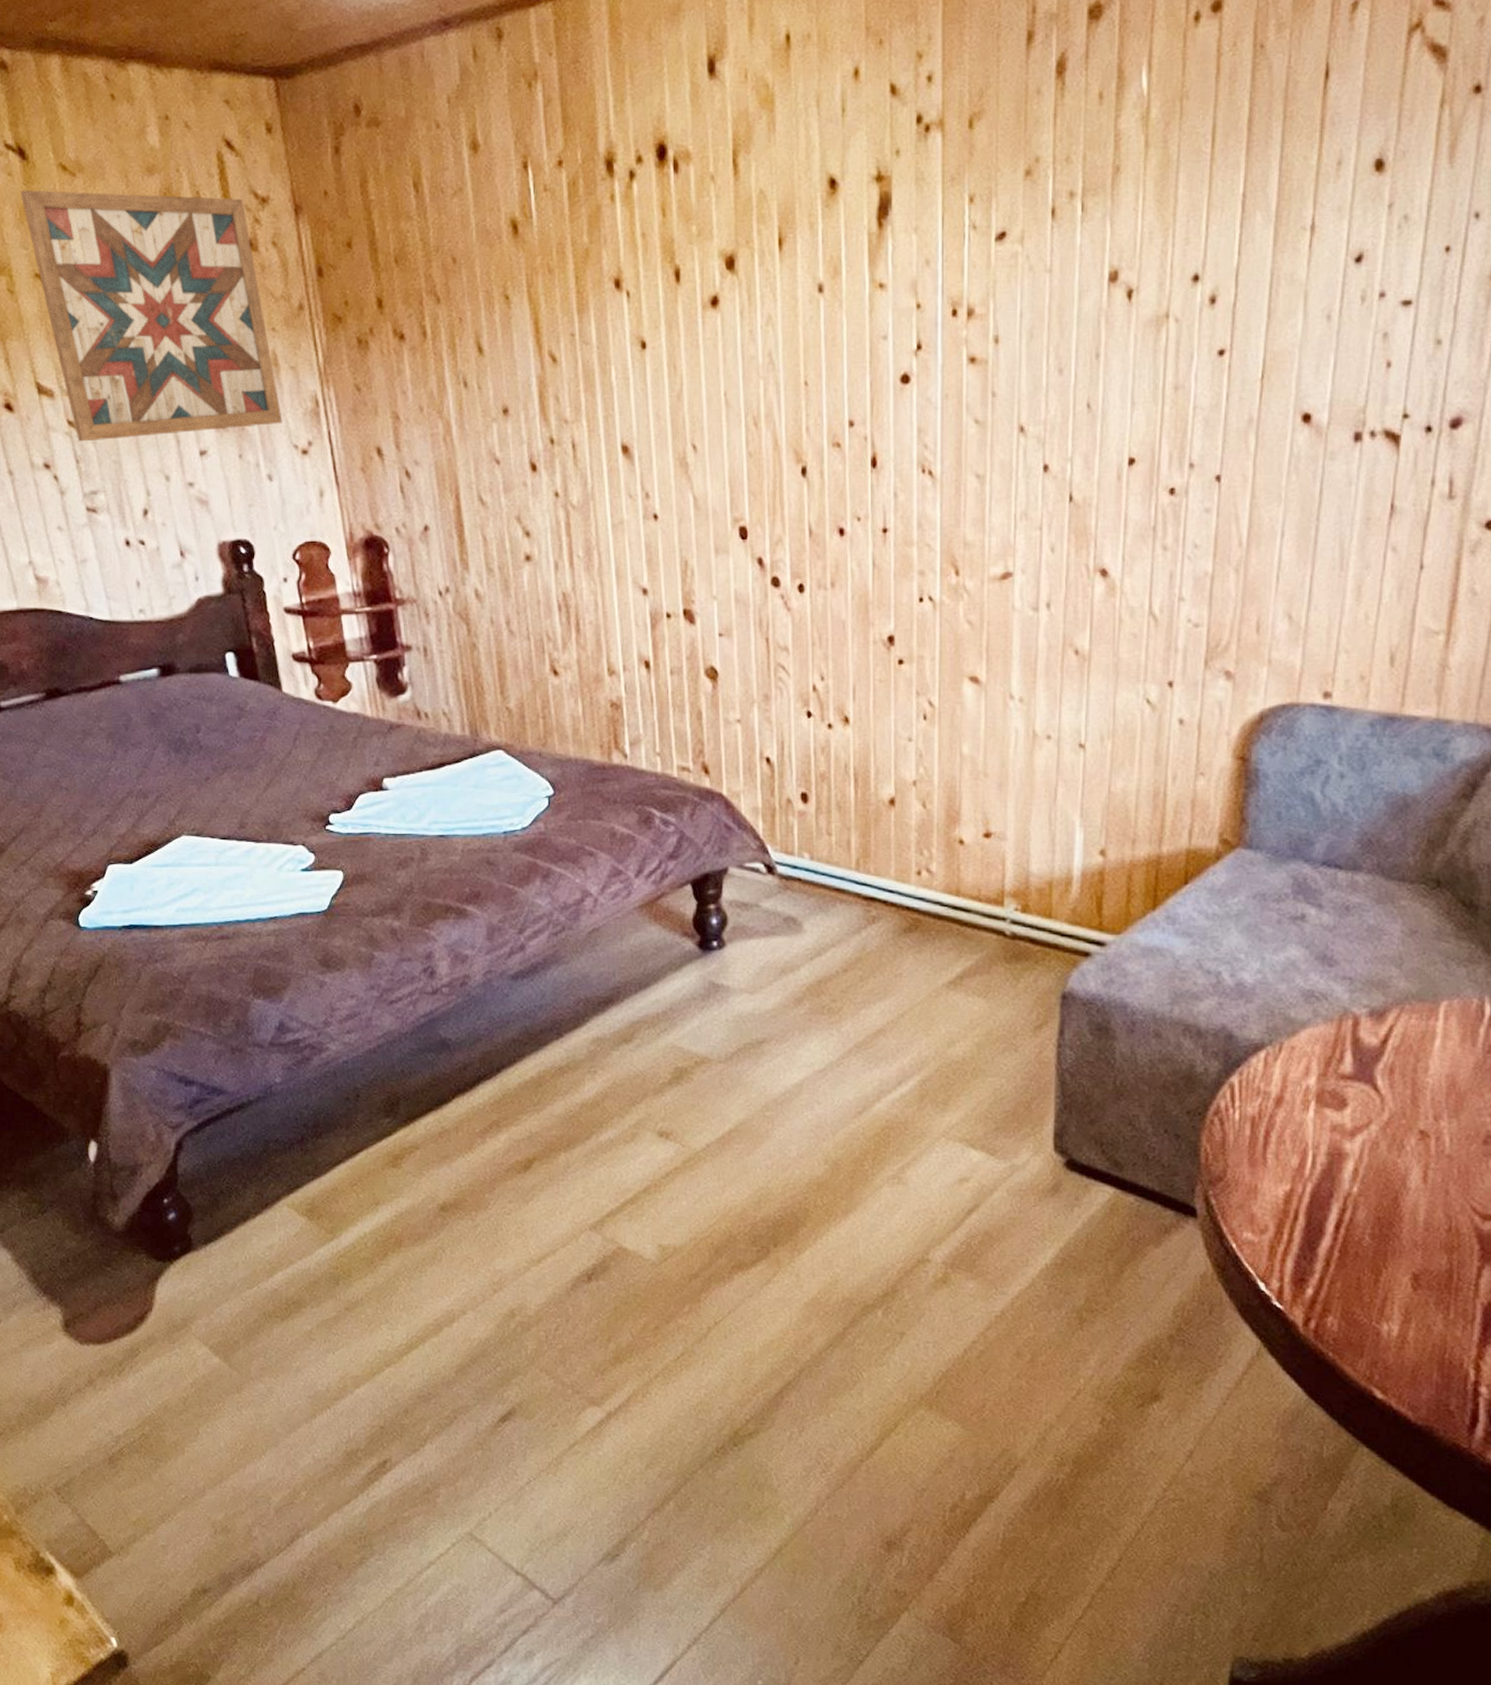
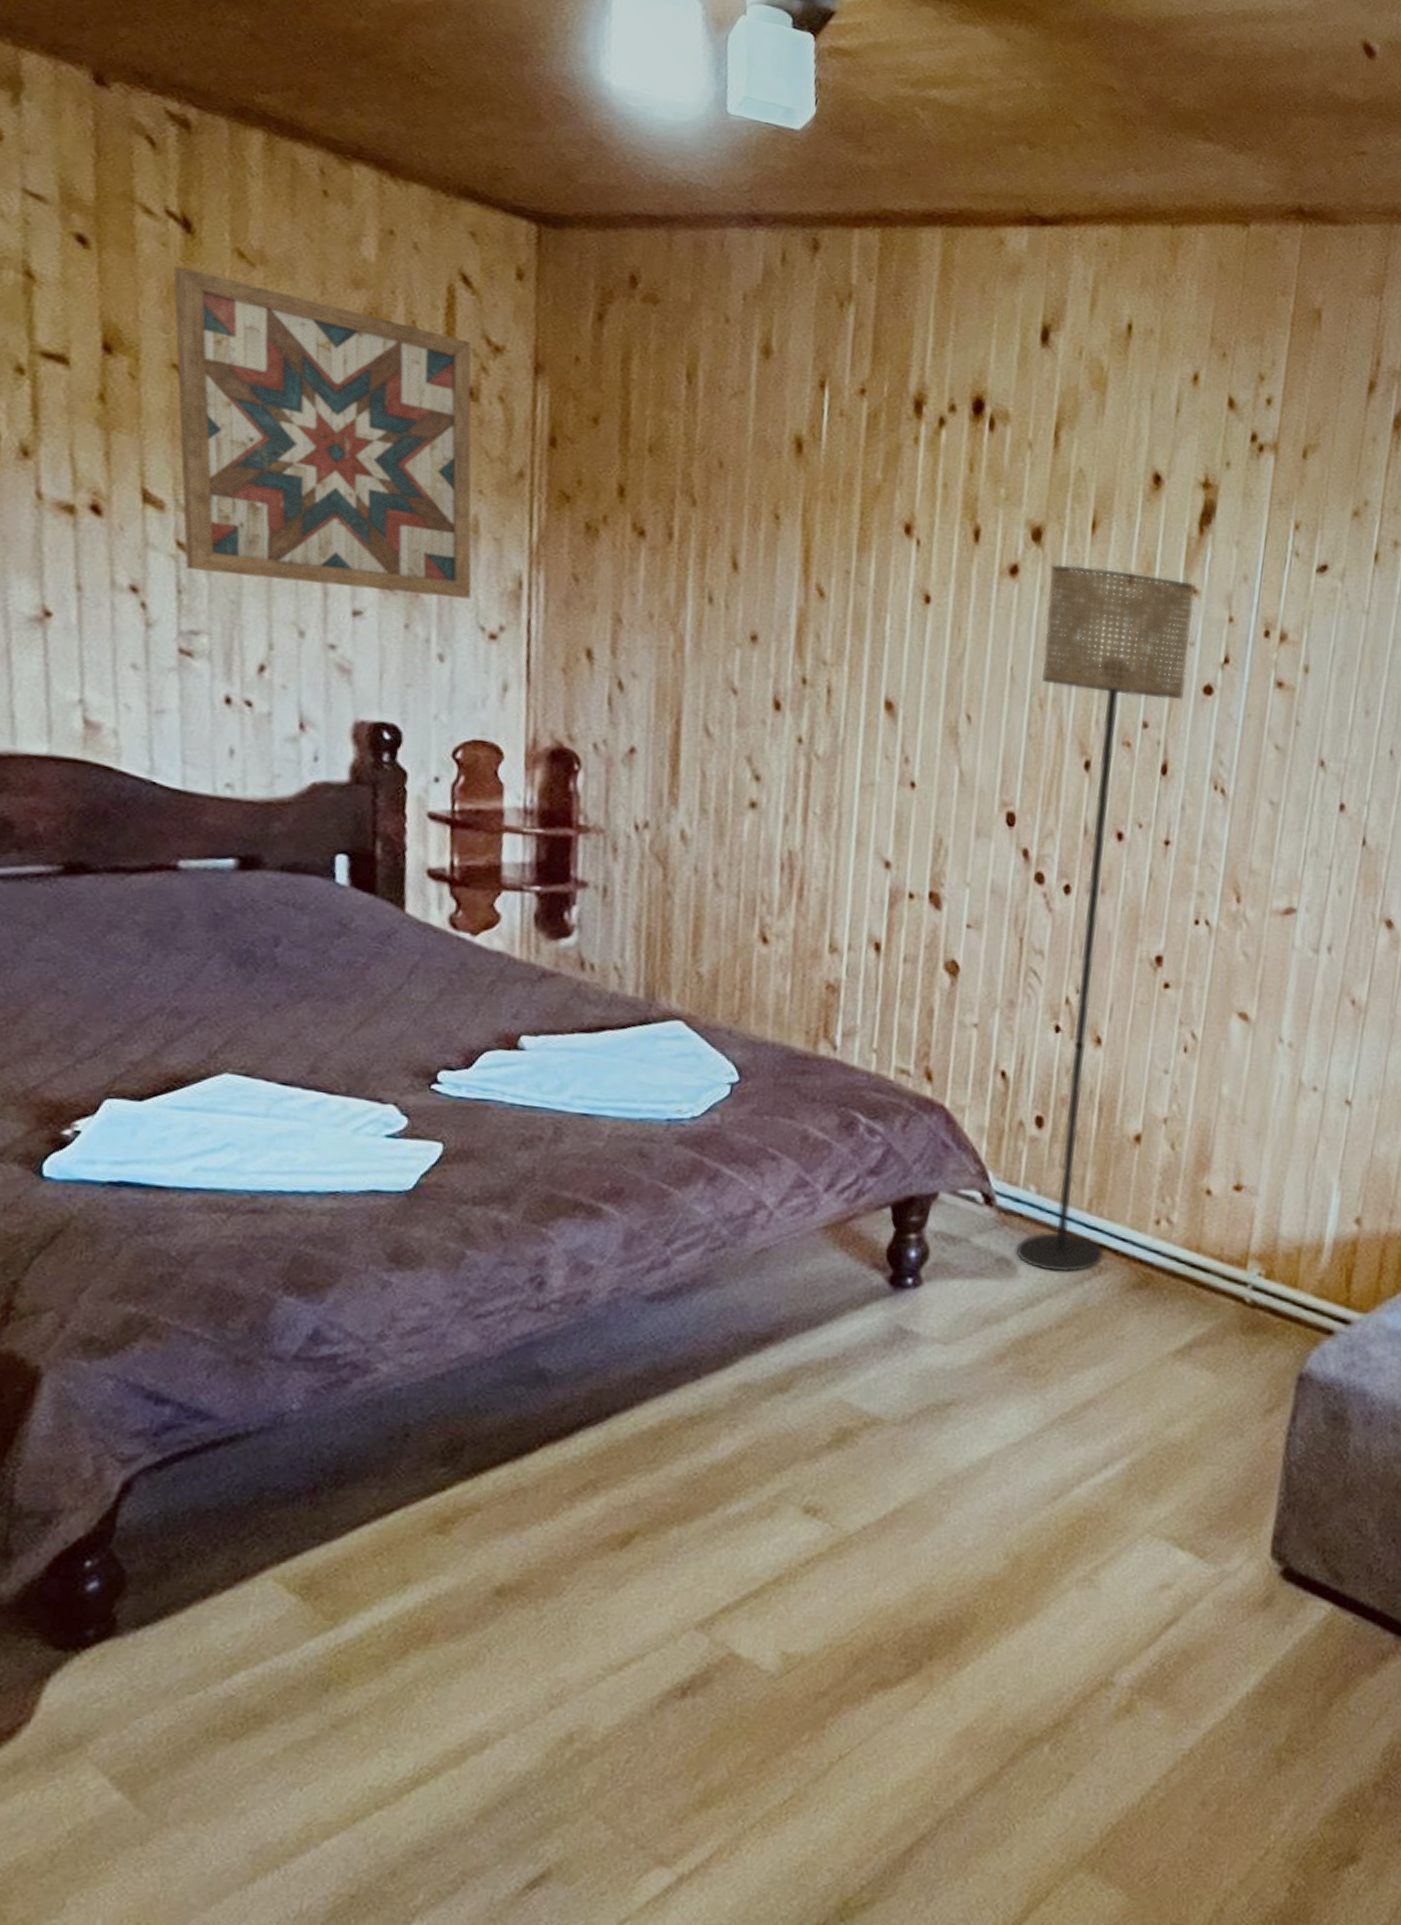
floor lamp: none [746,278,884,924] -> present [1015,564,1196,1273]

